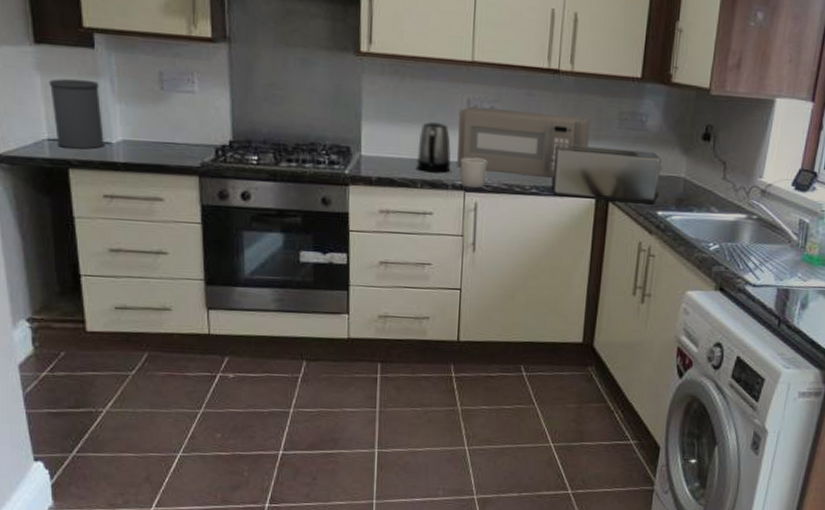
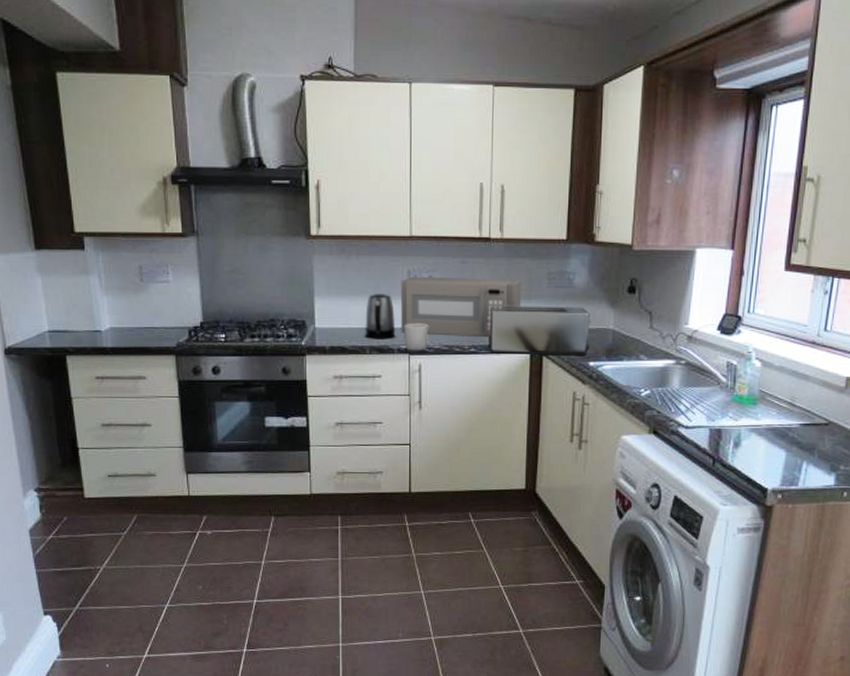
canister: present [48,78,104,150] -> none [47,277,95,338]

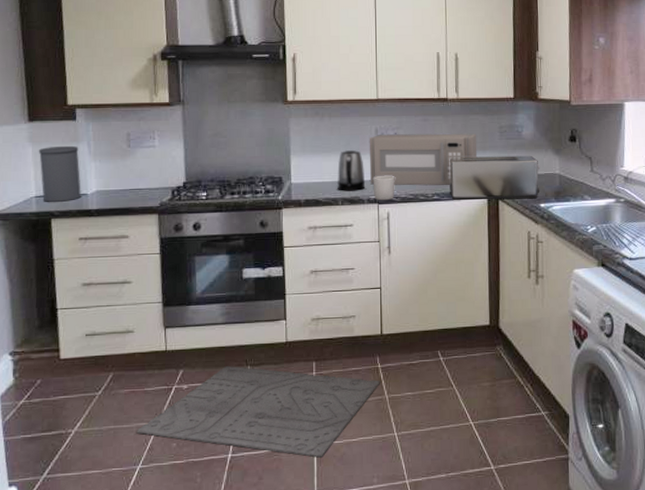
canister: none [47,277,95,338] -> present [38,145,81,202]
floor mat: none [163,514,407,609] -> present [136,365,380,458]

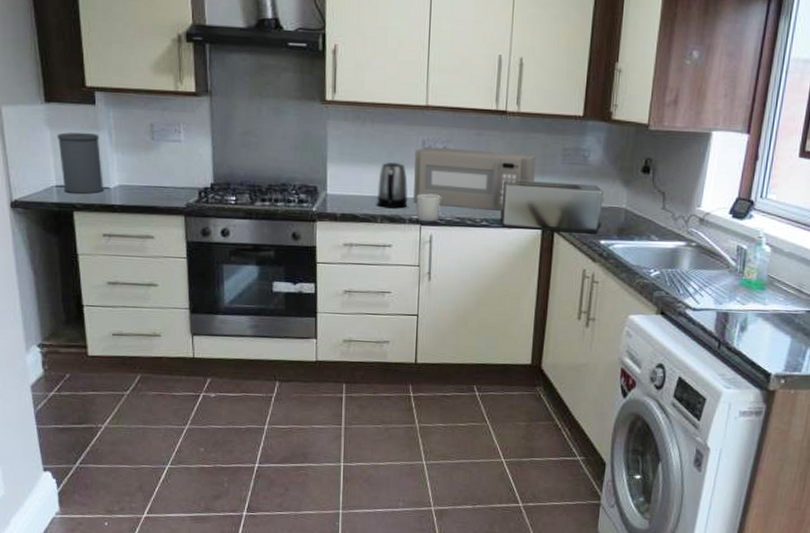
floor mat: present [136,365,380,458] -> none [165,378,411,477]

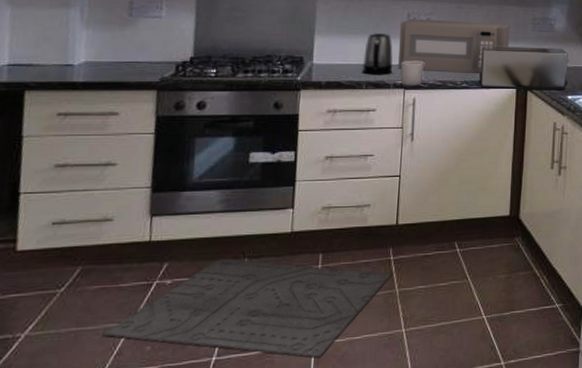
canister: present [57,132,103,194] -> none [17,10,69,72]
floor mat: none [165,378,411,477] -> present [103,257,391,358]

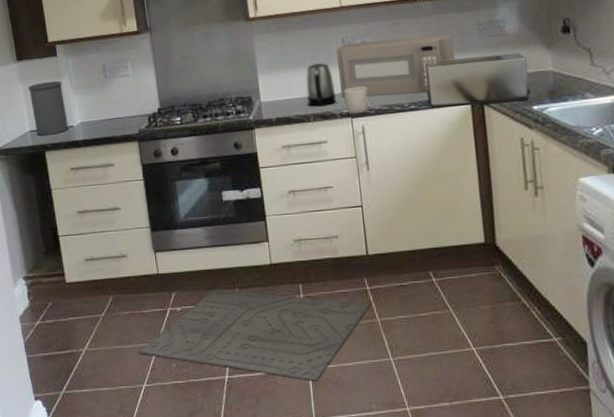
canister: none [17,10,69,72] -> present [28,80,69,136]

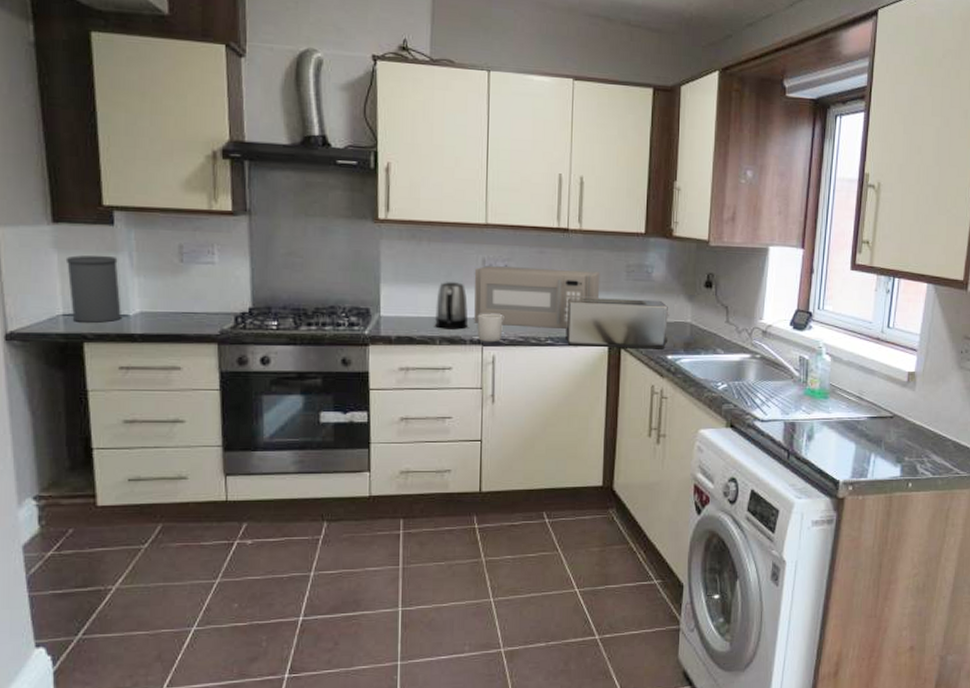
floor mat: present [138,288,370,382] -> none [190,519,477,623]

